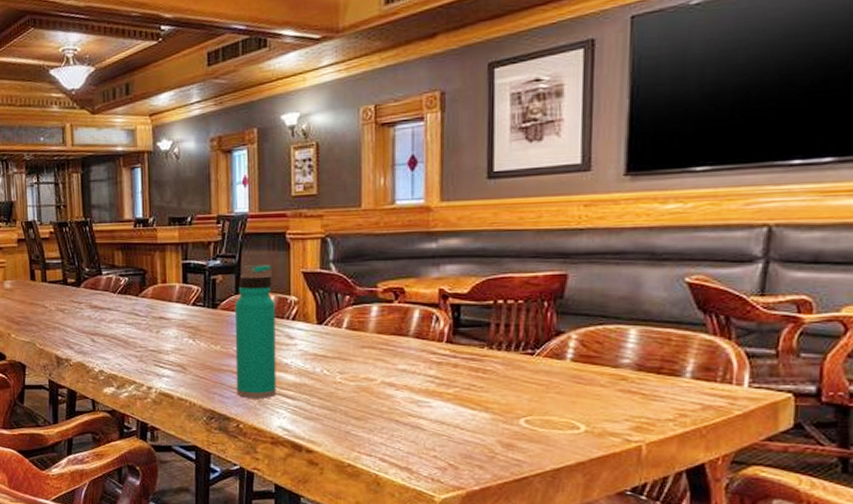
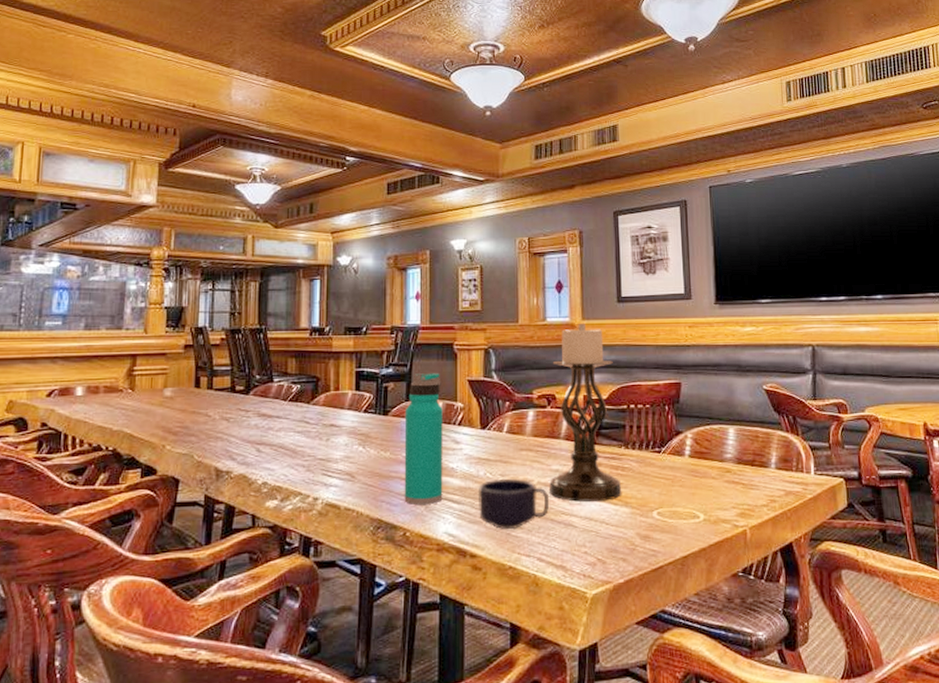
mug: none [314,376,393,429] -> present [477,478,549,530]
candle holder: none [393,205,482,405] -> present [548,323,622,502]

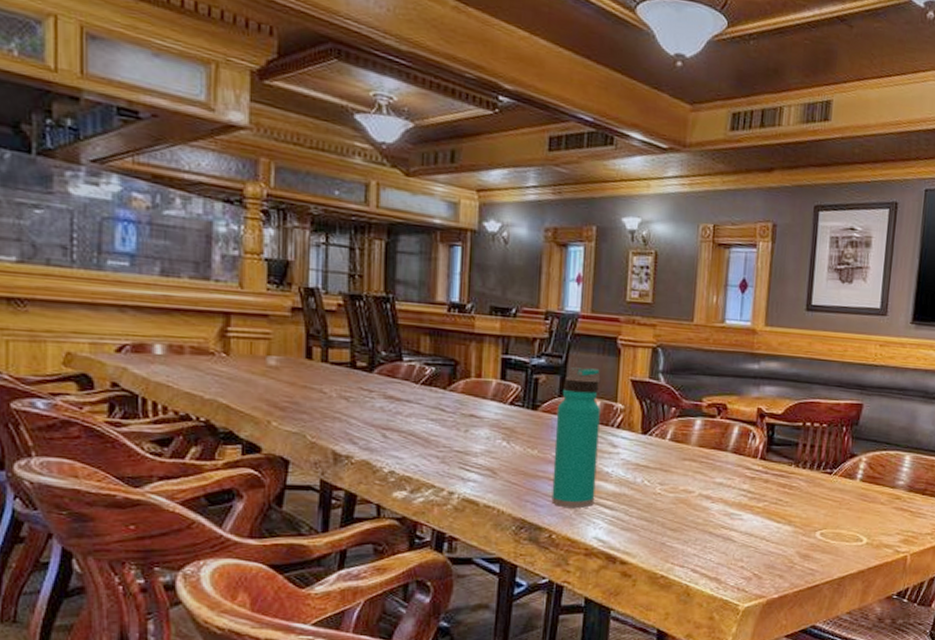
mug: present [477,478,549,530] -> none [633,487,709,540]
candle holder: present [548,323,622,502] -> none [709,329,793,518]

